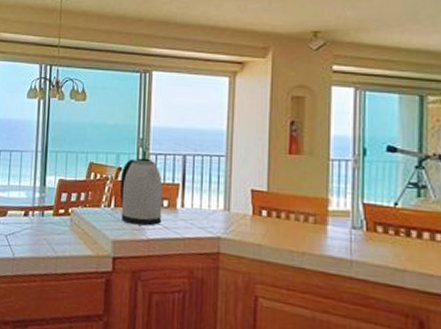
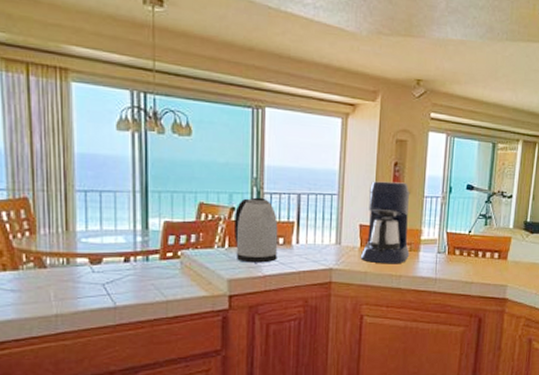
coffee maker: none [252,141,314,239] -> present [360,181,410,264]

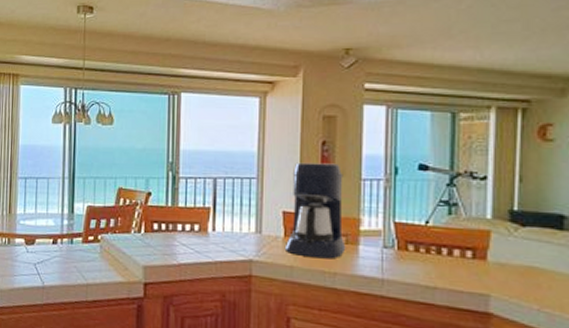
kettle: present [233,197,278,263] -> none [149,182,194,251]

